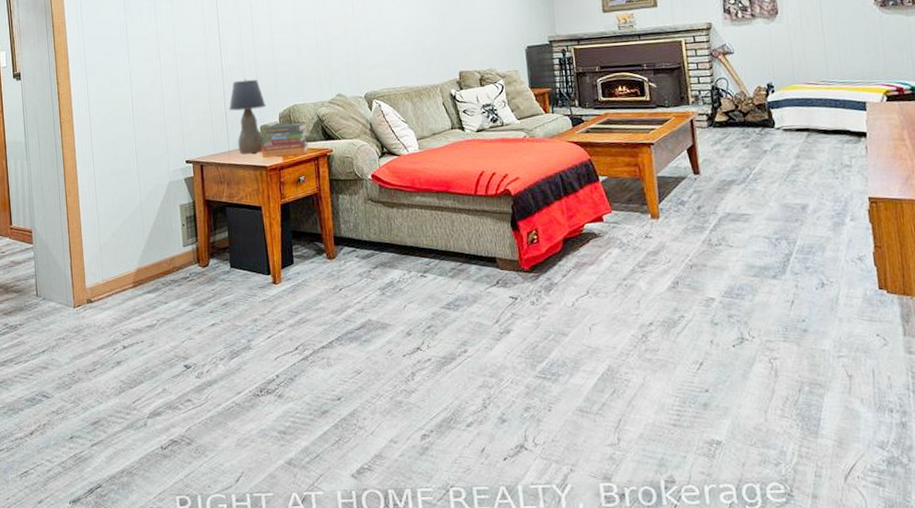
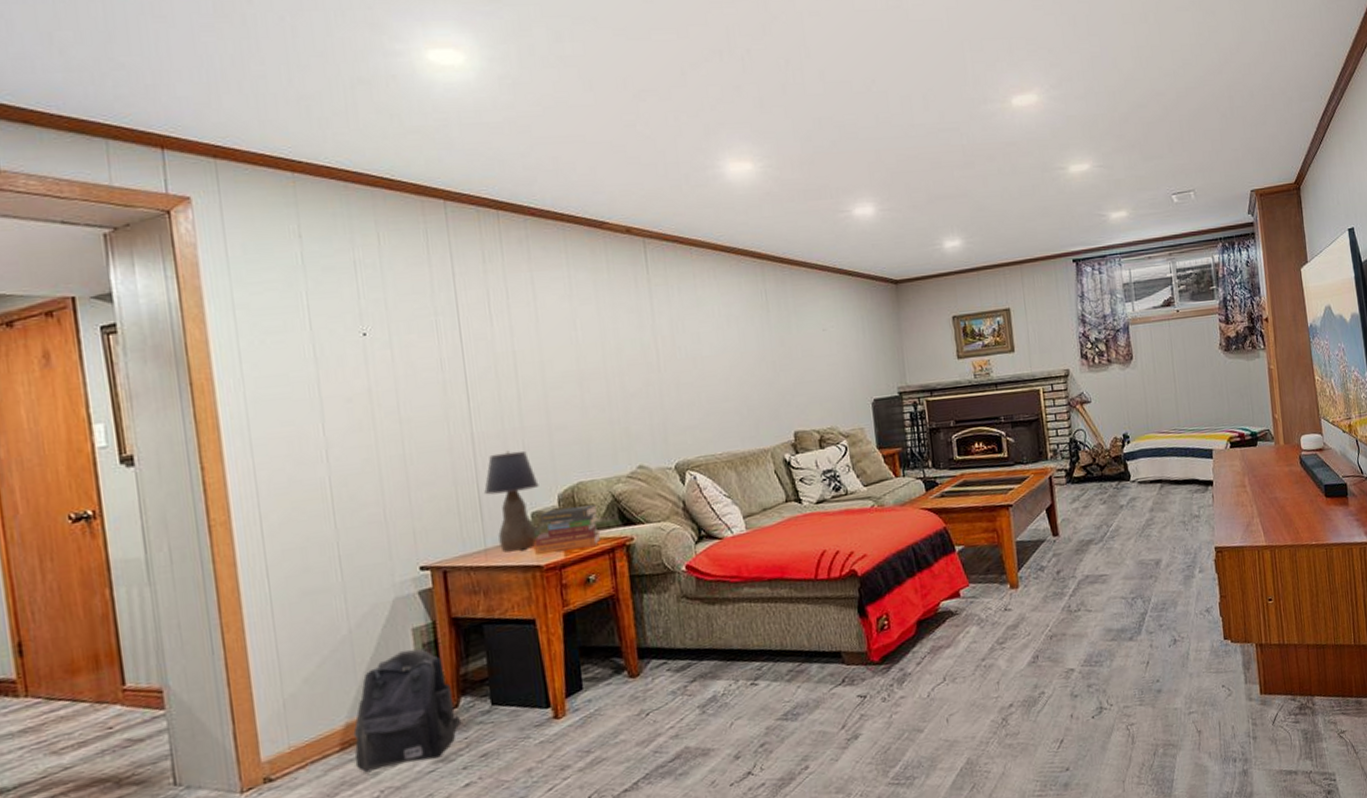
backpack: none [141,220,210,305] -> present [353,648,462,772]

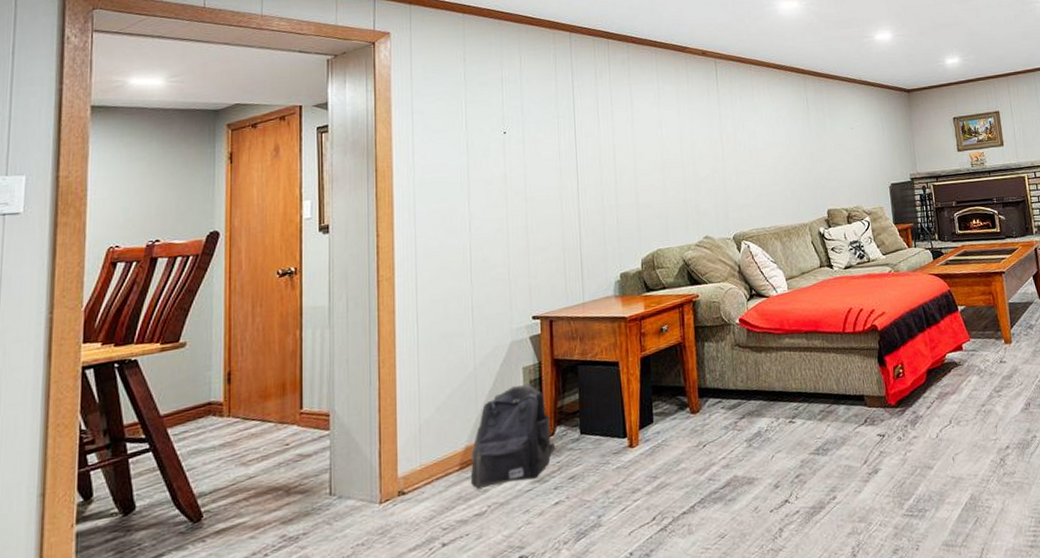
table lamp: present [484,450,539,553] -> none [585,223,628,306]
books: present [534,505,601,554] -> none [621,267,674,308]

